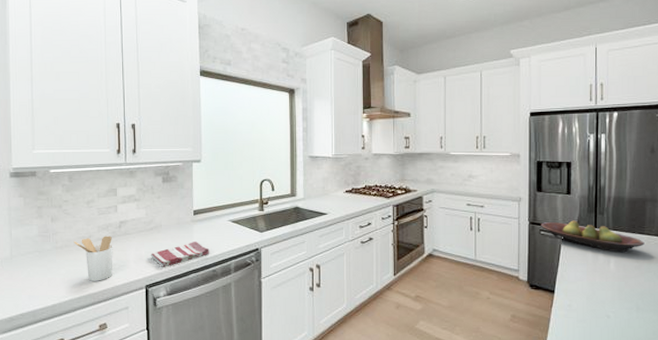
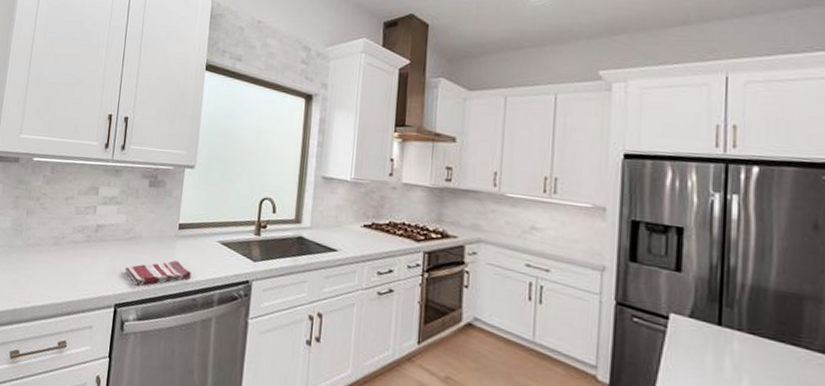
utensil holder: present [73,236,113,281] -> none [45,238,86,291]
fruit bowl: present [541,220,645,253] -> none [633,305,801,369]

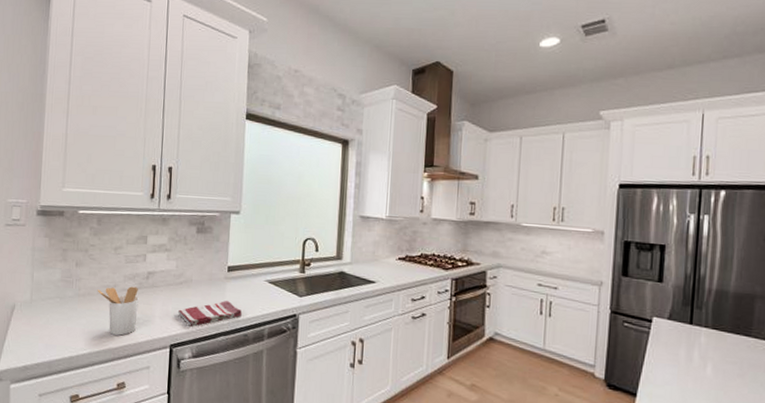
utensil holder: none [45,238,86,291] -> present [97,286,139,336]

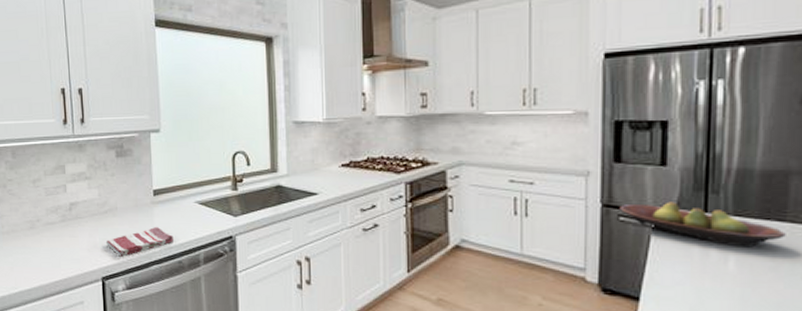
utensil holder: present [97,286,139,336] -> none [20,220,65,272]
fruit bowl: none [624,312,751,357] -> present [619,201,786,248]

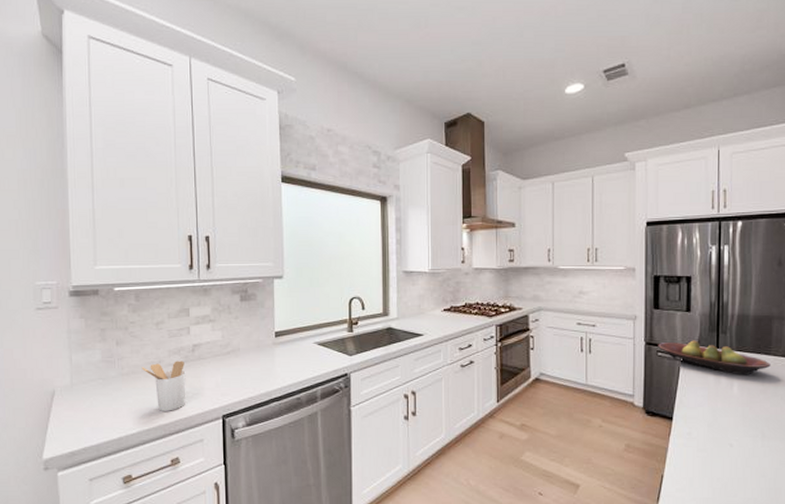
utensil holder: none [20,220,65,272] -> present [141,361,186,411]
dish towel: present [105,227,173,257] -> none [227,367,293,395]

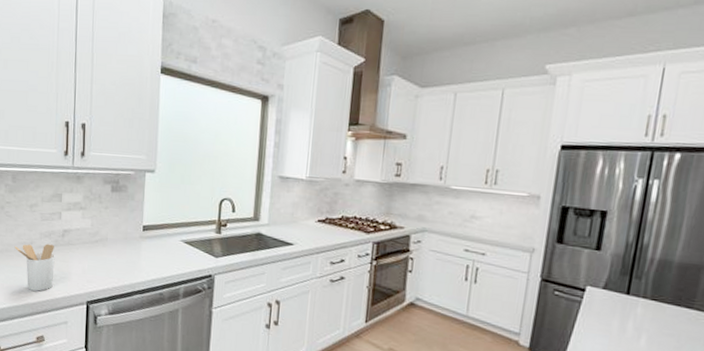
fruit bowl: present [658,340,771,375] -> none [555,281,692,328]

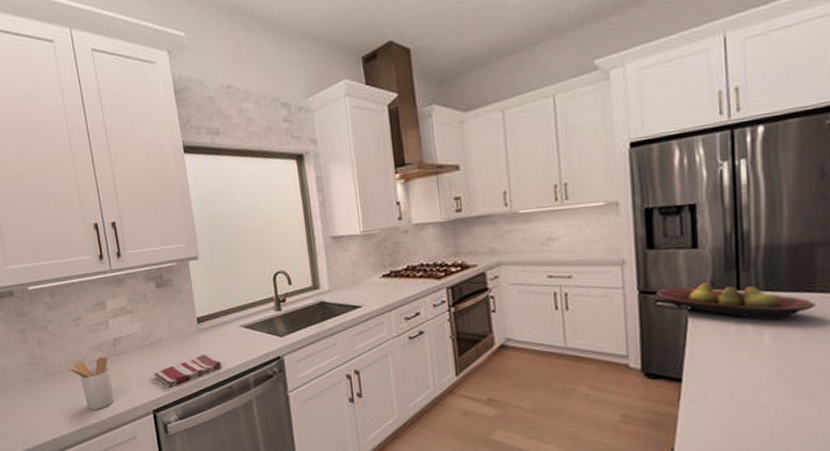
dish towel: none [93,260,157,284] -> present [153,355,222,388]
fruit bowl: none [555,281,692,328] -> present [656,282,816,321]

